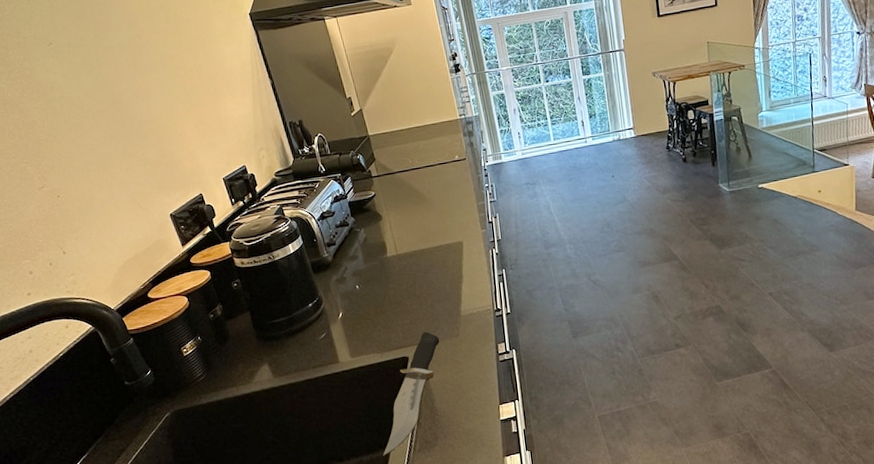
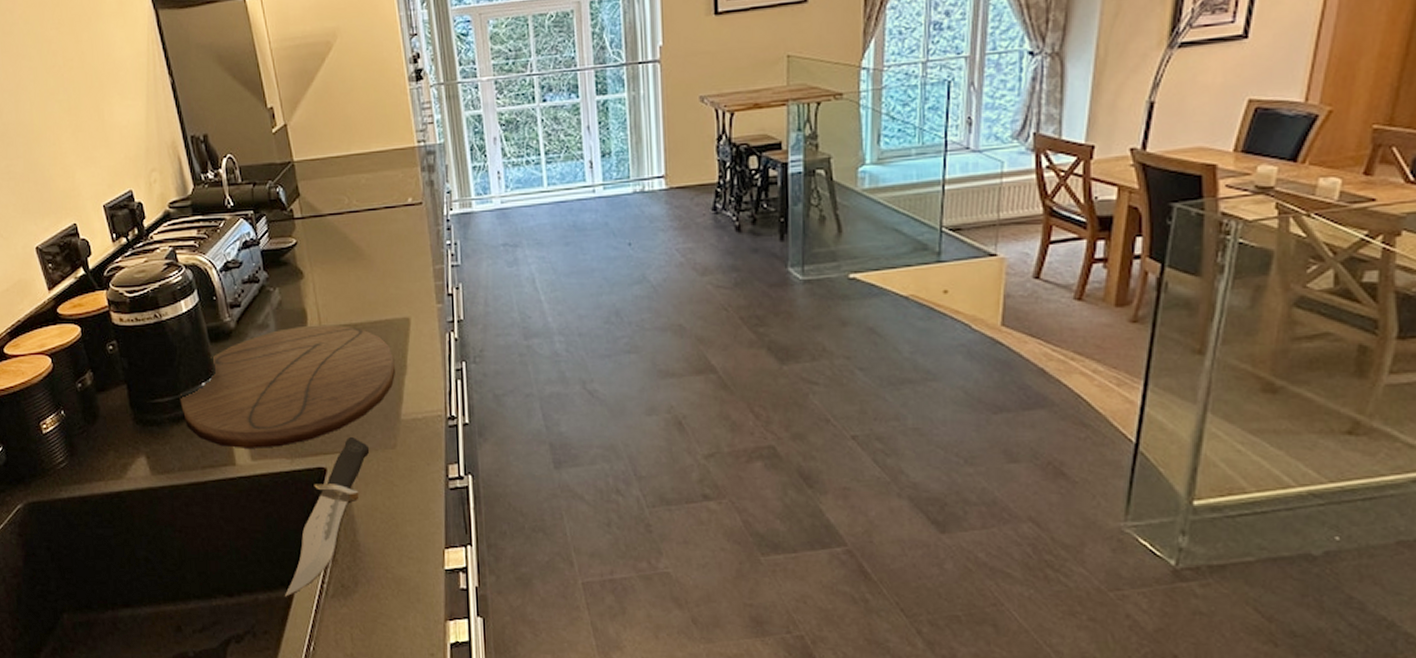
cutting board: none [292,251,455,350] -> present [179,325,395,448]

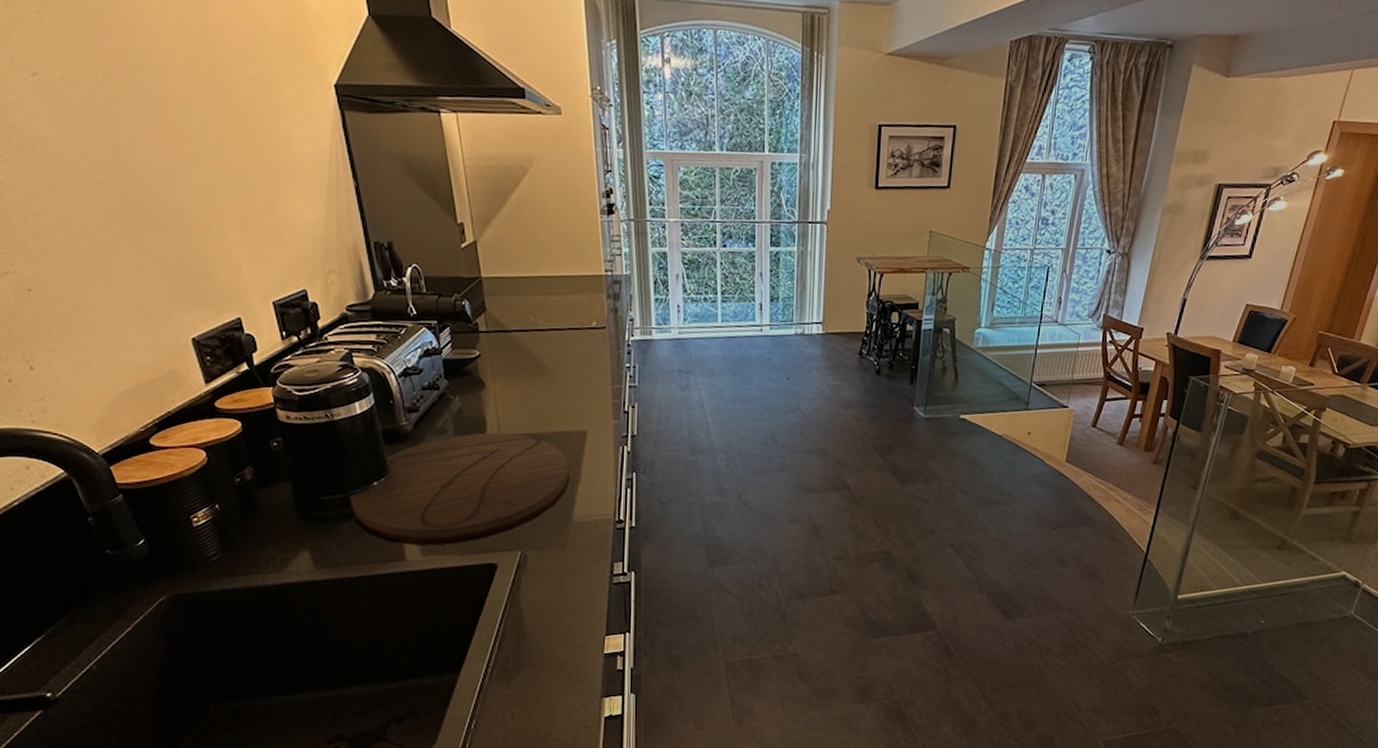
knife: present [284,436,370,597] -> none [448,535,541,681]

